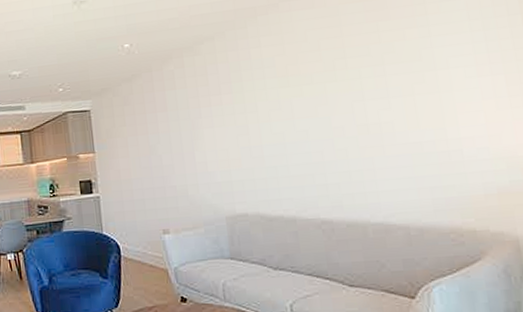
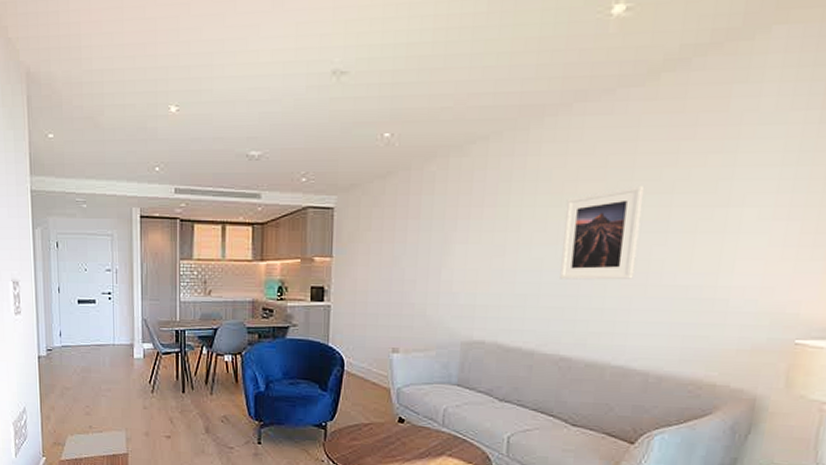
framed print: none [292,62,370,149] -> present [560,186,645,280]

